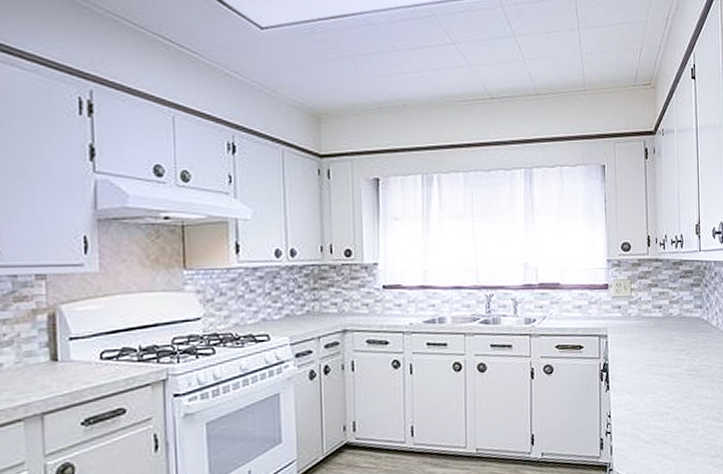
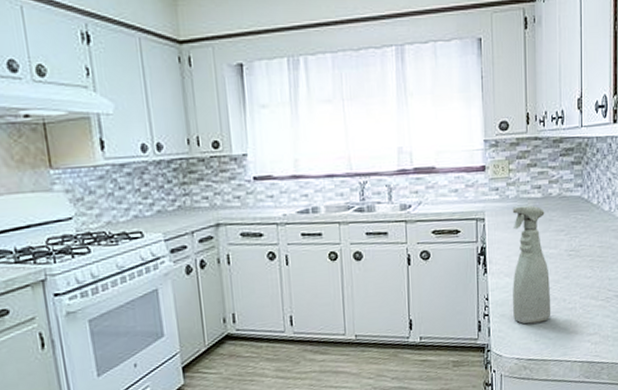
spray bottle: none [634,324,673,444] -> present [512,205,551,324]

